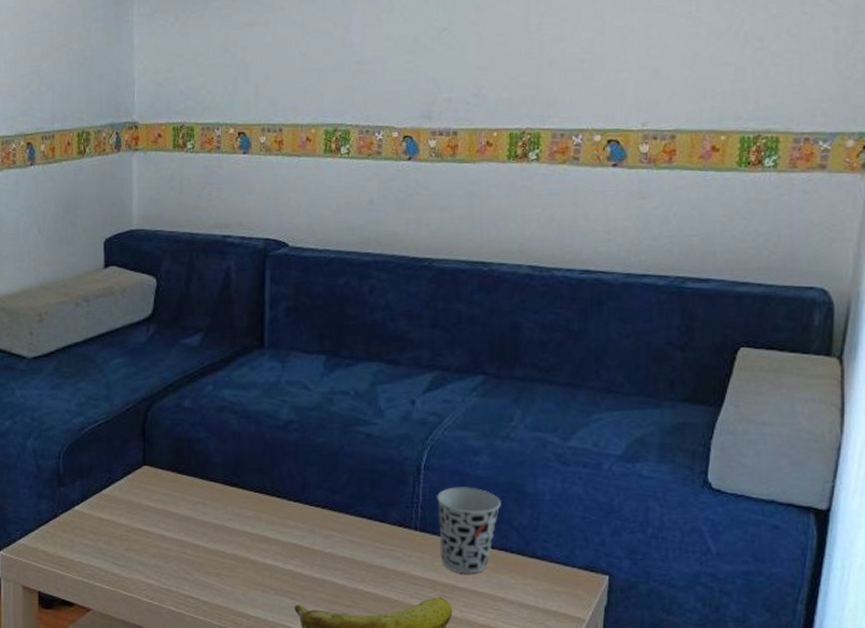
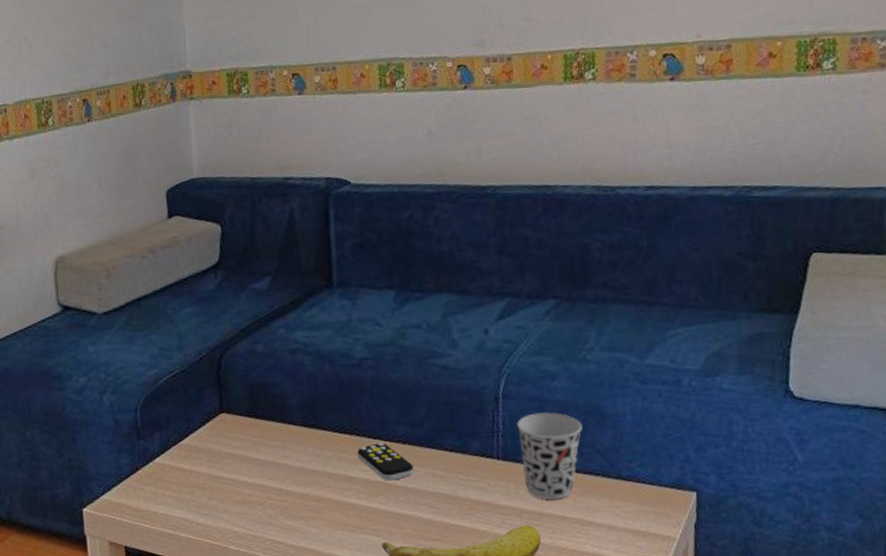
remote control: none [276,505,331,544] -> present [357,442,414,481]

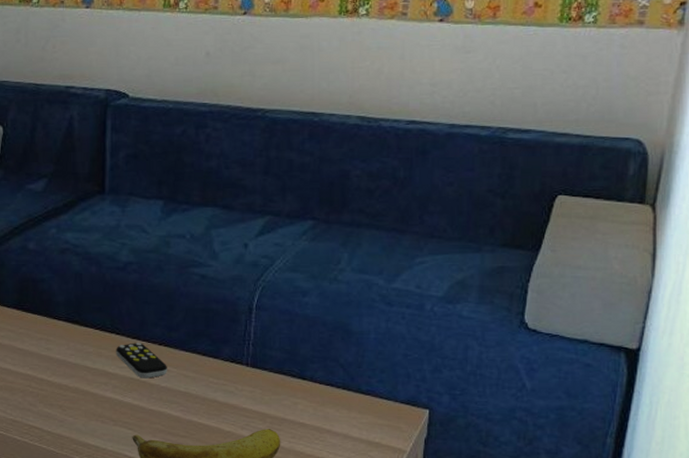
cup: present [517,412,582,500] -> none [268,325,328,407]

